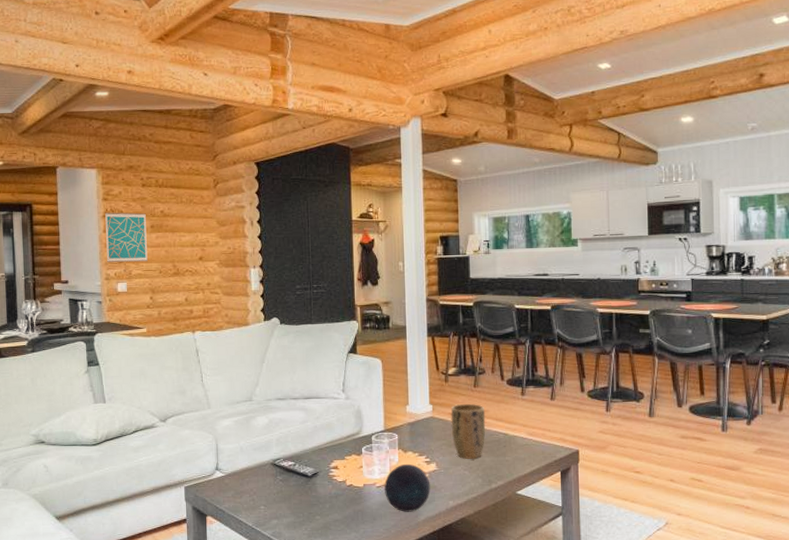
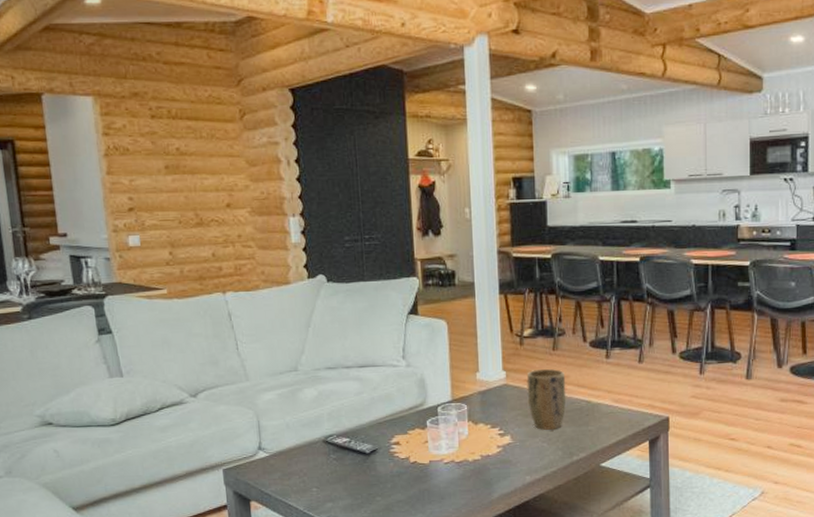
wall art: present [105,212,148,263] -> none [107,149,164,212]
decorative orb: present [384,463,430,512] -> none [453,437,505,490]

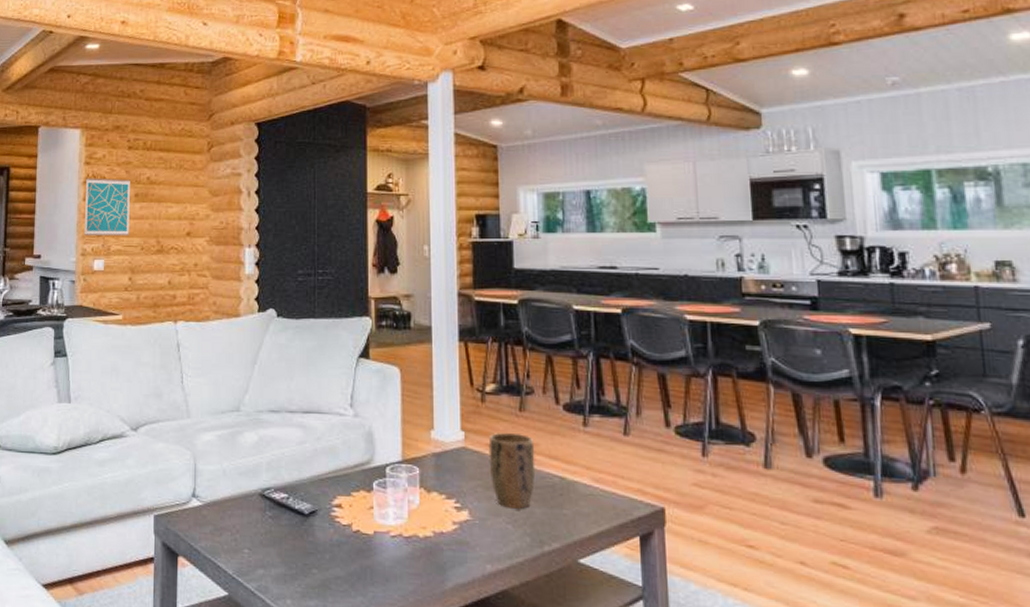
wall art: none [107,149,164,212] -> present [85,178,130,236]

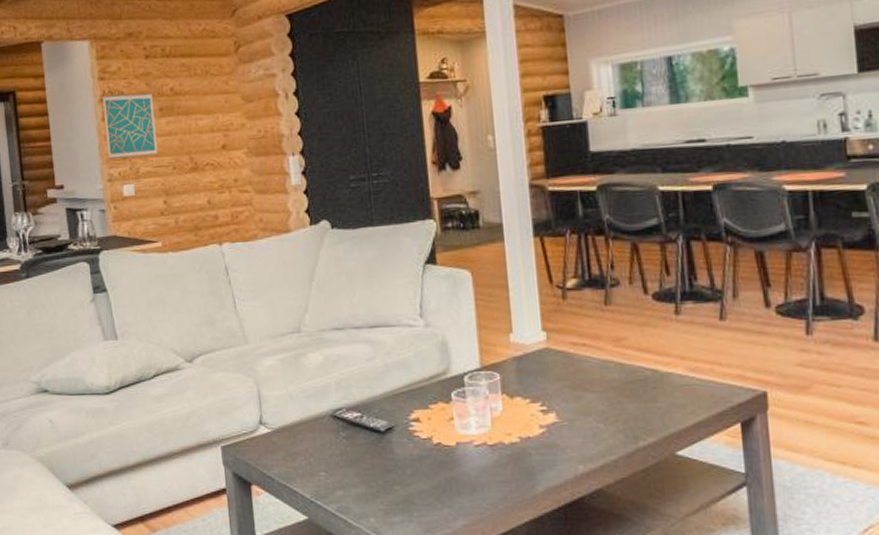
plant pot: present [488,432,536,509] -> none [572,328,626,406]

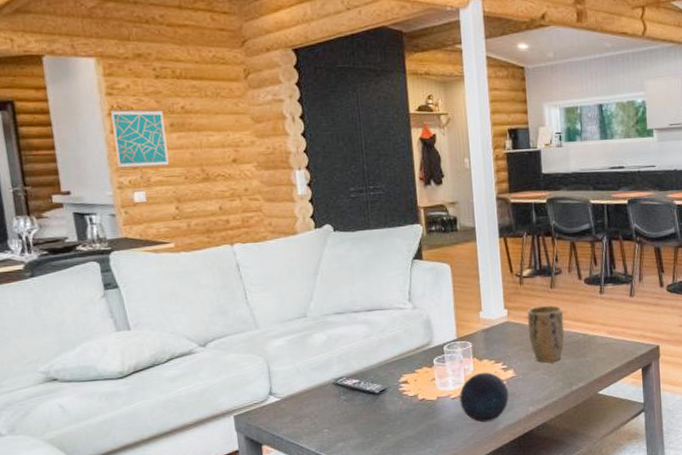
decorative orb: none [485,413,551,481] -> present [459,372,509,423]
plant pot: none [572,328,626,406] -> present [527,305,565,363]

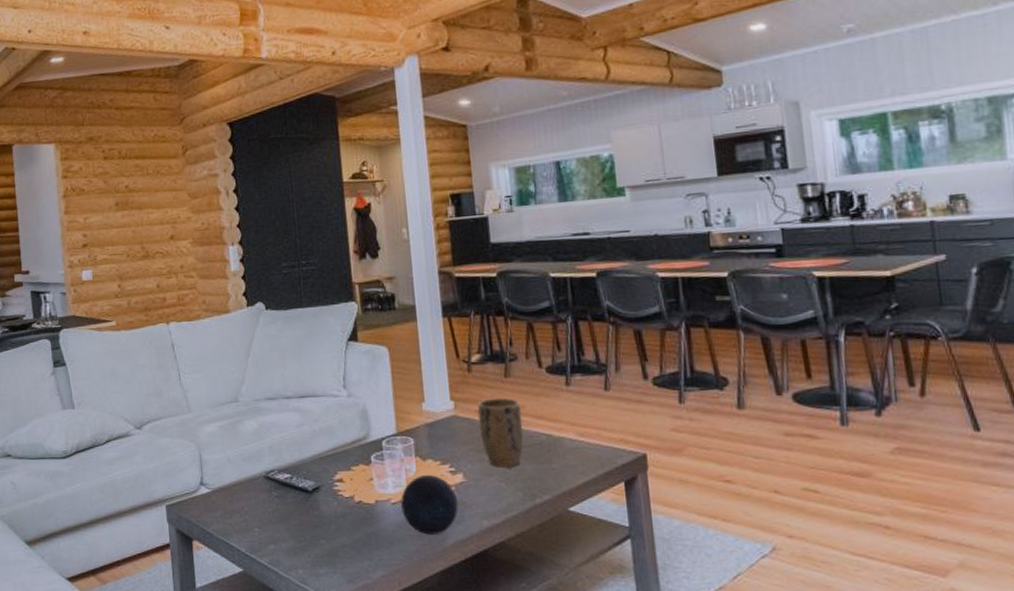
wall art: present [111,109,169,169] -> none [65,189,114,249]

